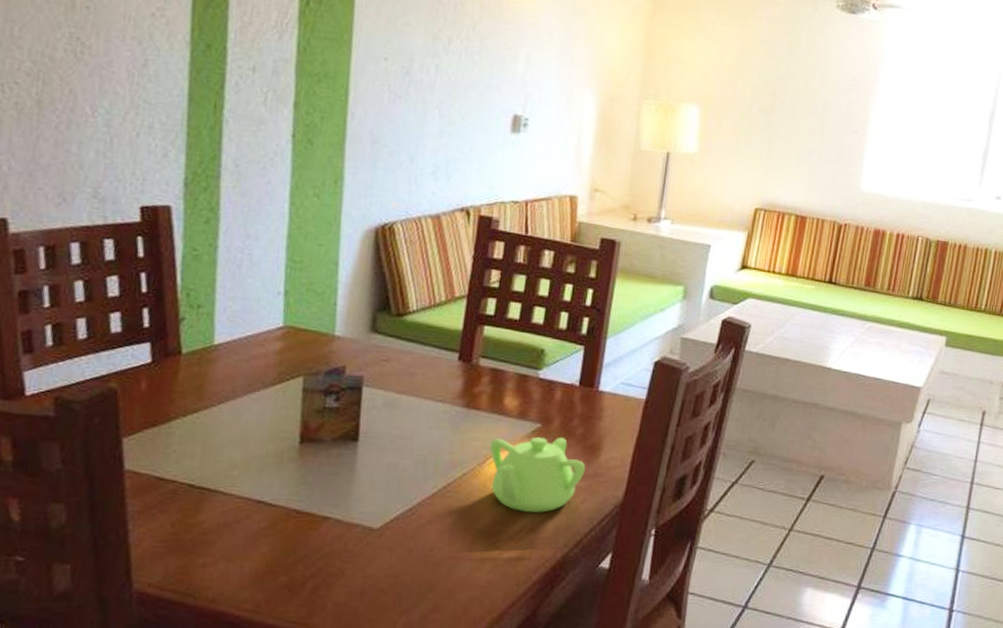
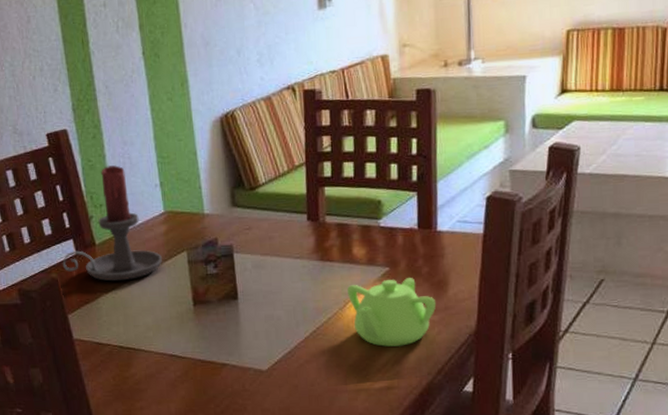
candle holder: none [128,259,270,403] -> present [62,165,162,282]

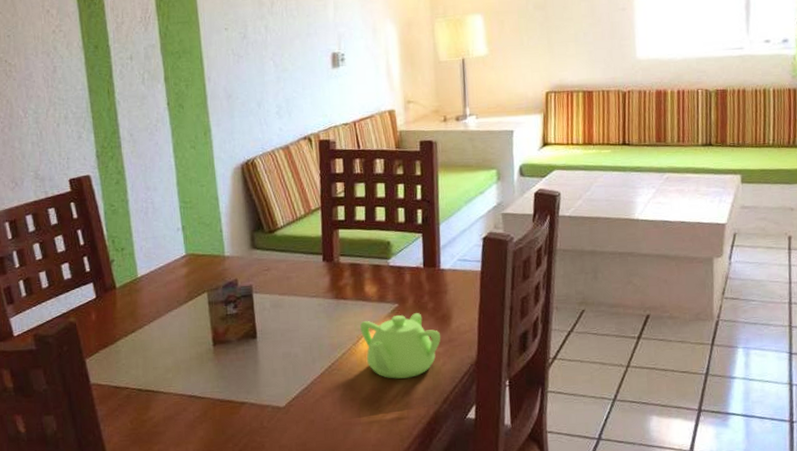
candle holder: present [62,165,162,282] -> none [81,210,183,324]

